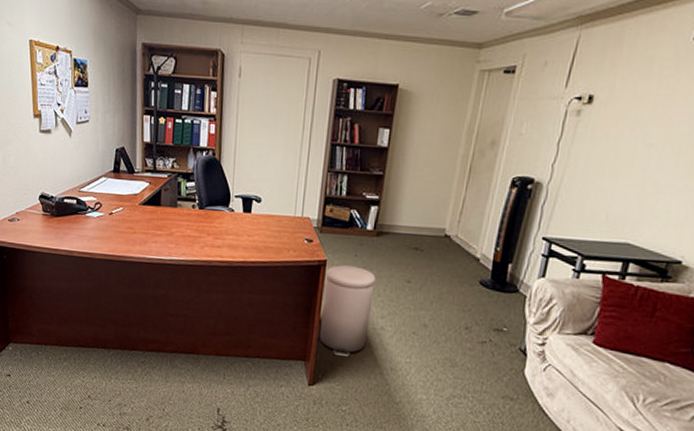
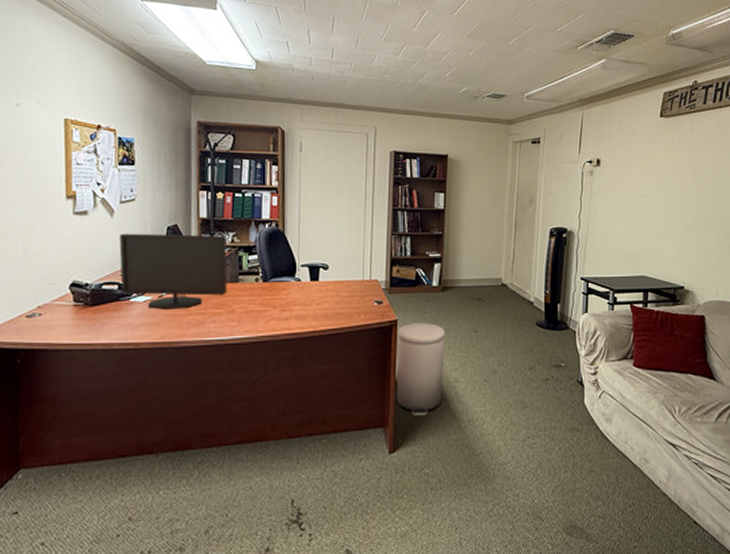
monitor: none [77,152,168,228] -> present [119,233,228,309]

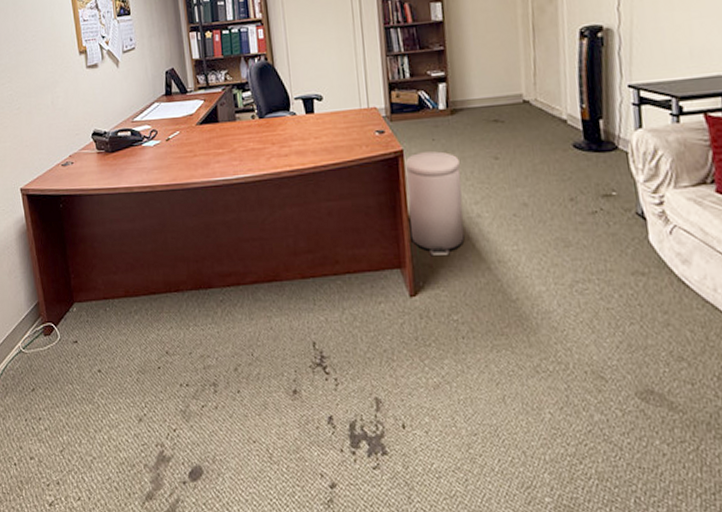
monitor: present [119,233,228,309] -> none [126,74,227,153]

